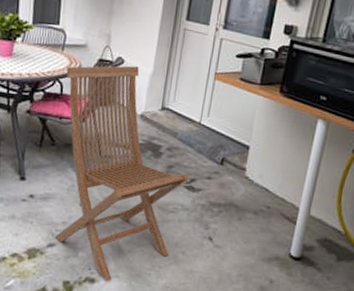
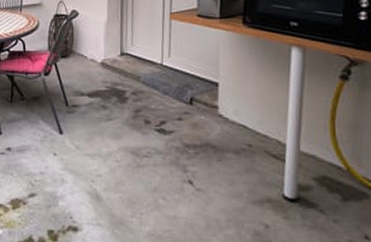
deck chair: present [55,65,189,282] -> none [26,17,158,230]

